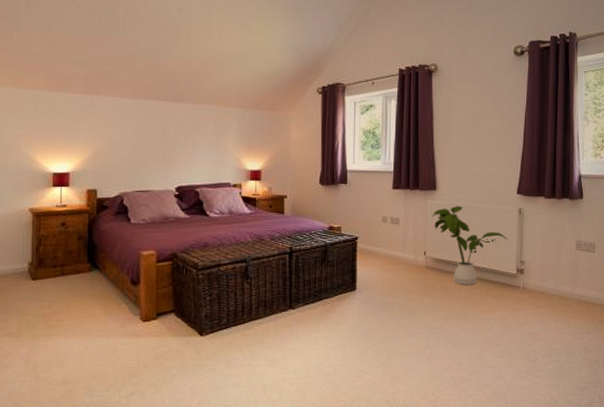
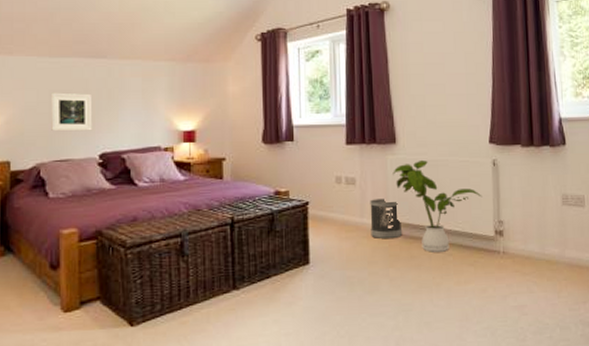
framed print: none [133,131,171,167] -> present [51,92,93,132]
wastebasket: none [410,237,438,272] -> present [370,198,403,240]

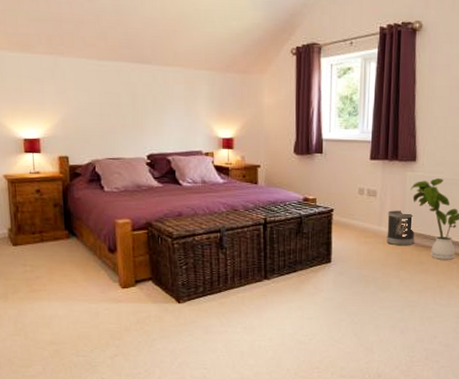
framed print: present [51,92,93,132] -> none [102,95,140,133]

